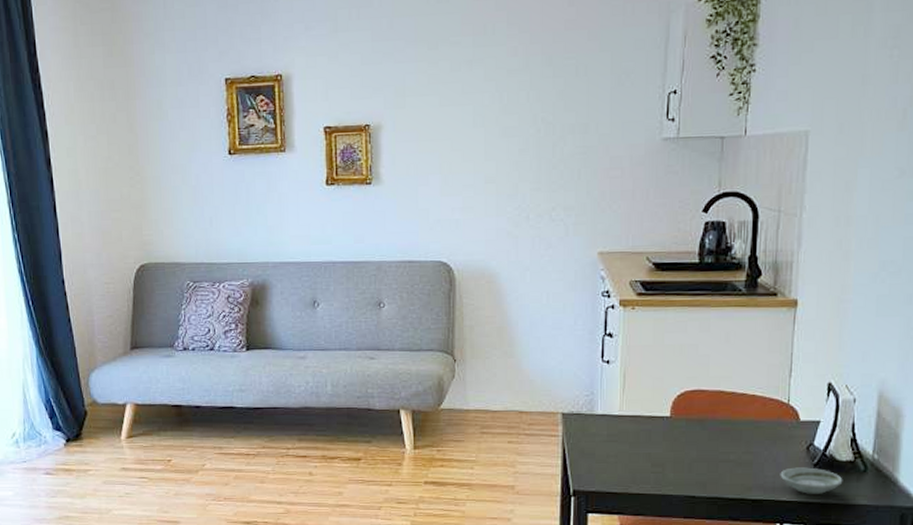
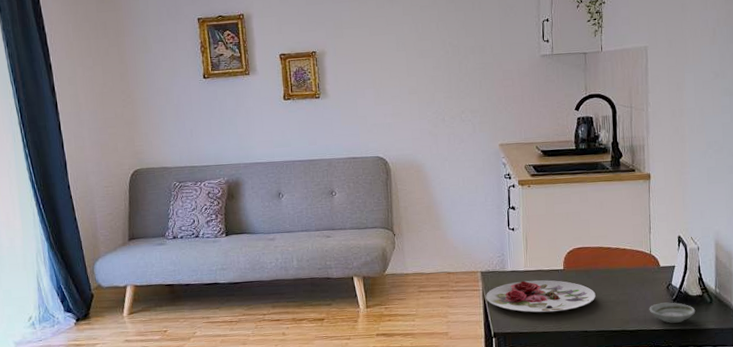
plate: none [566,427,710,470] -> present [486,280,596,313]

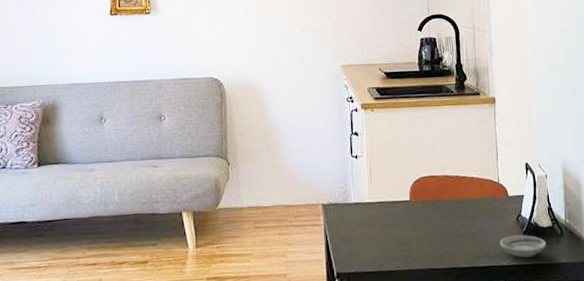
plate: present [486,280,596,313] -> none [328,212,444,250]

